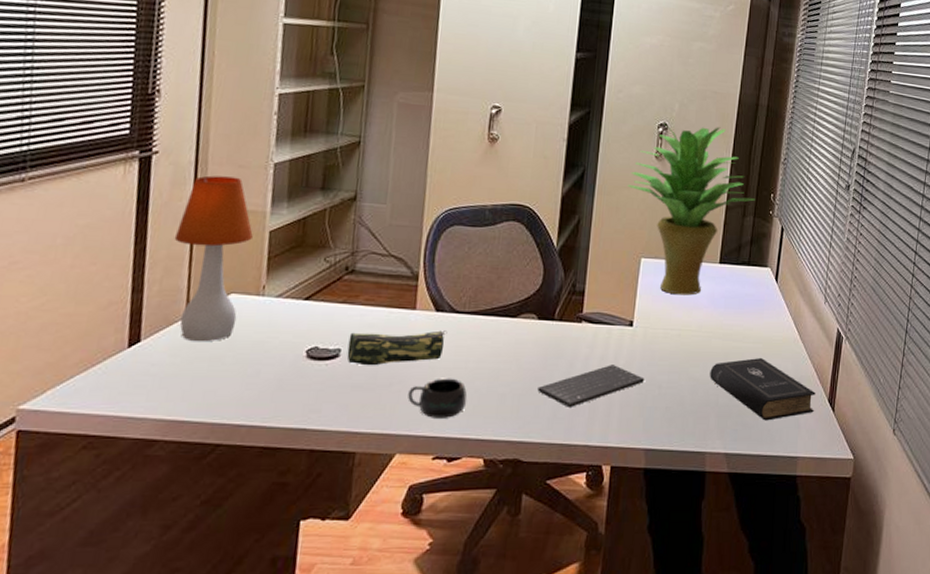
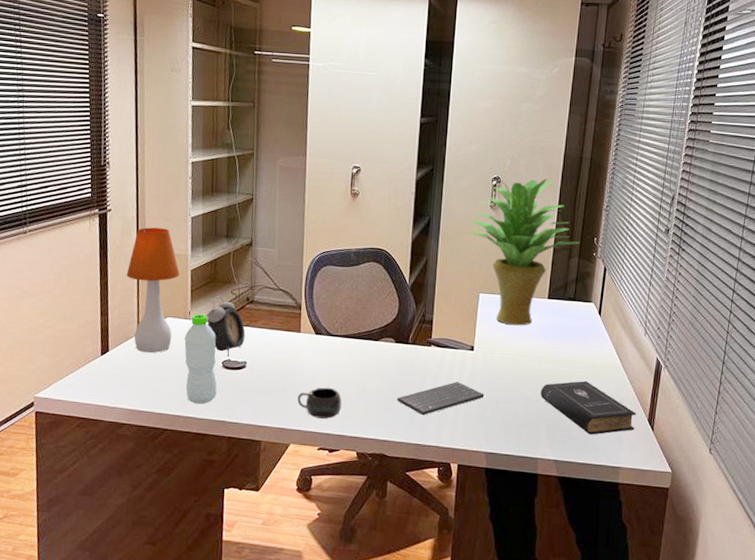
water bottle: none [252,289,300,408] -> present [184,314,217,404]
alarm clock: none [289,265,342,344] -> present [207,296,246,357]
pencil case: present [347,330,448,366] -> none [251,349,325,376]

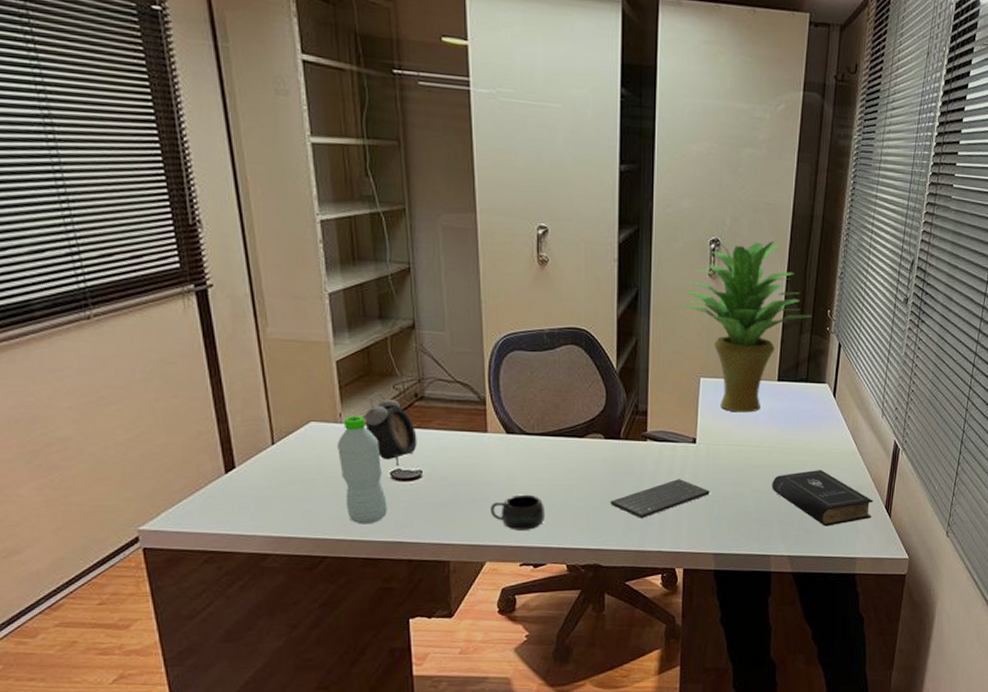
table lamp: present [126,227,180,353] -> none [246,307,321,467]

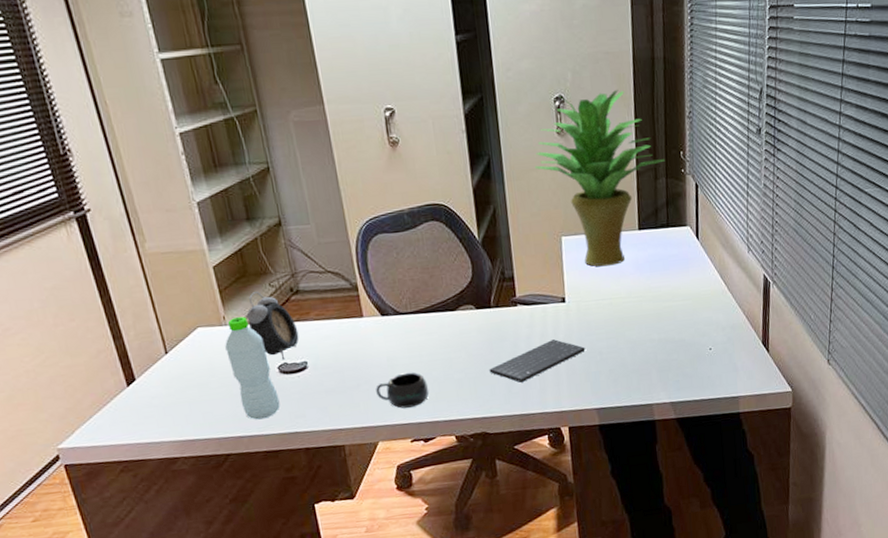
book: present [772,470,873,527] -> none [645,313,749,369]

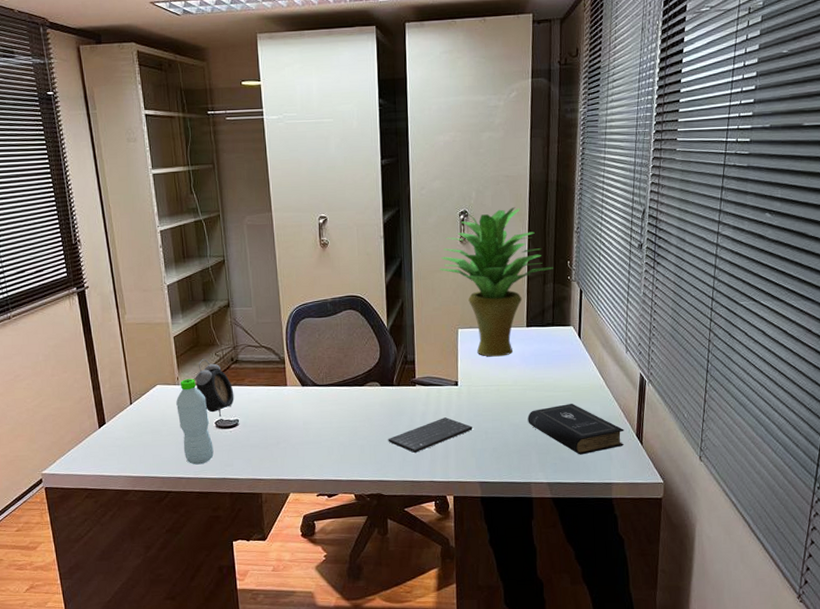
mug: present [376,372,430,409] -> none [292,435,336,466]
book: none [645,313,749,369] -> present [528,404,624,455]

